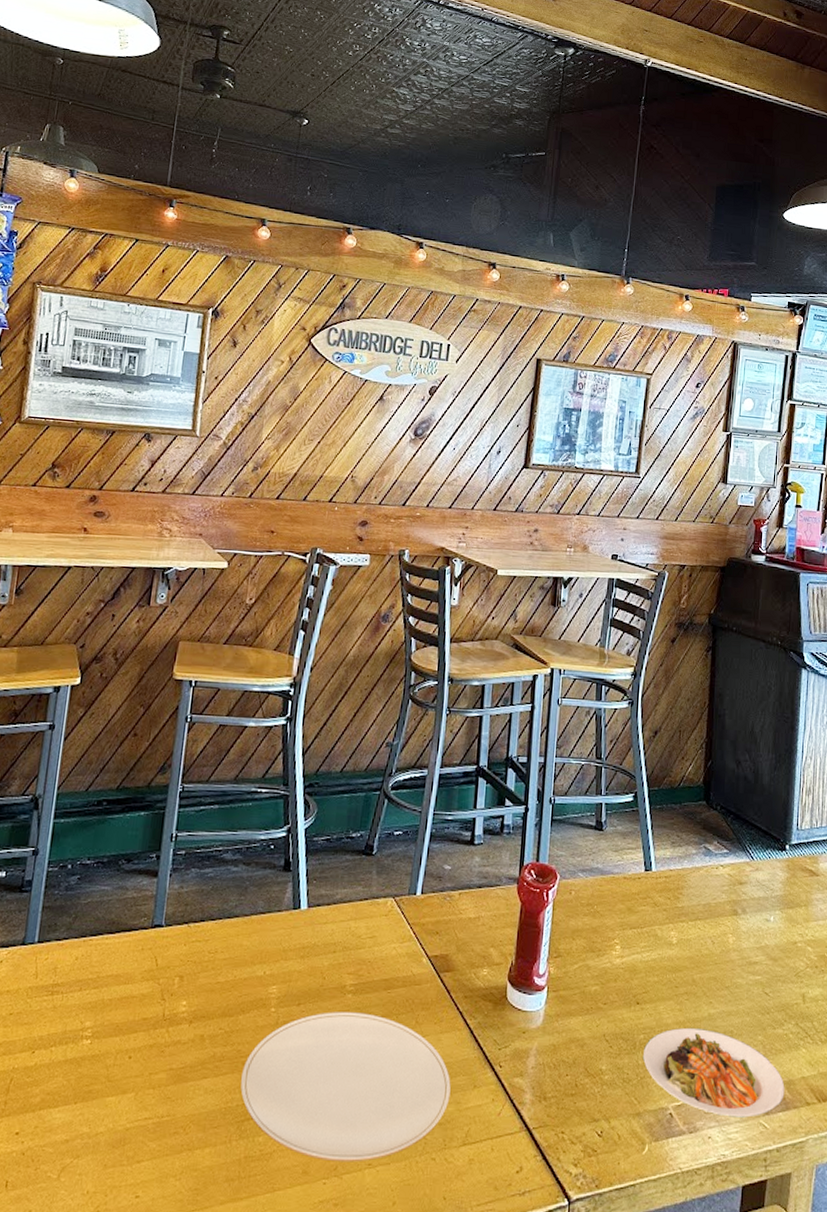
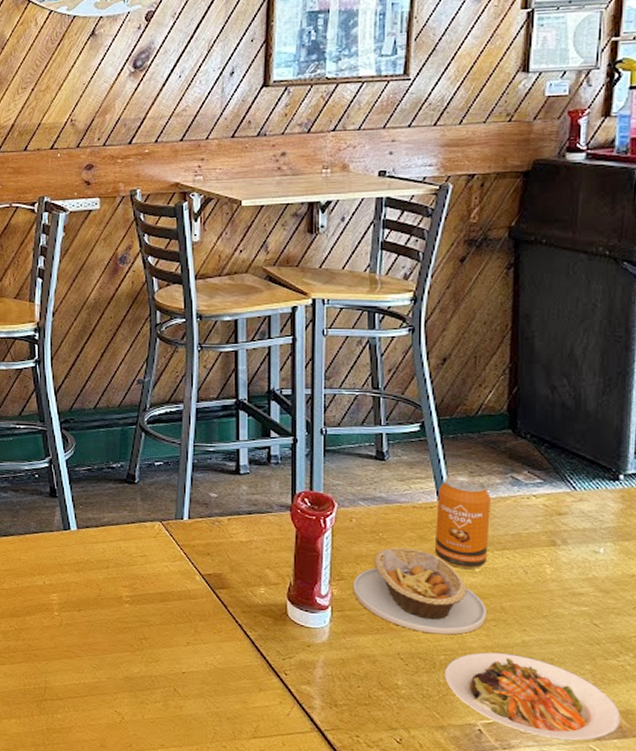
plate: present [240,1012,451,1162] -> none [35,618,236,743]
french fries: none [568,920,681,1012] -> present [353,547,486,635]
soda can: none [640,846,688,942] -> present [434,476,491,570]

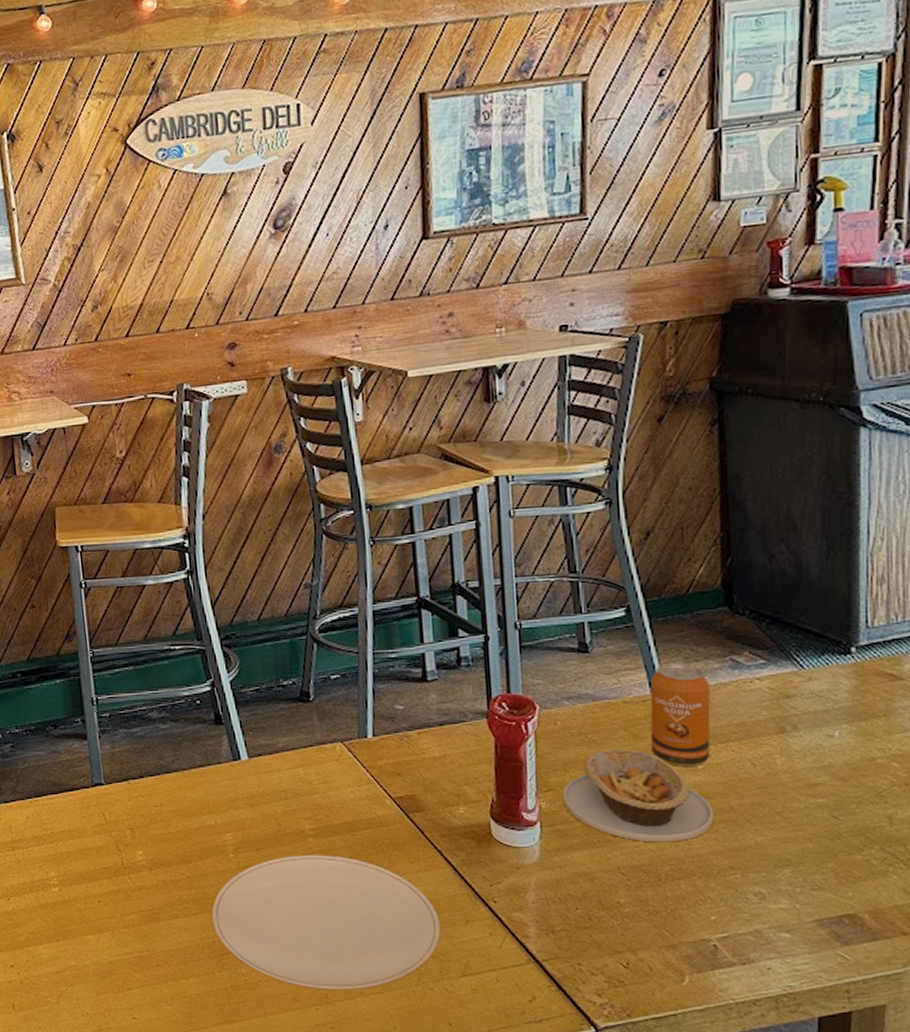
plate: none [35,618,236,743] -> present [212,855,441,991]
salad: present [444,652,621,741] -> none [671,857,870,949]

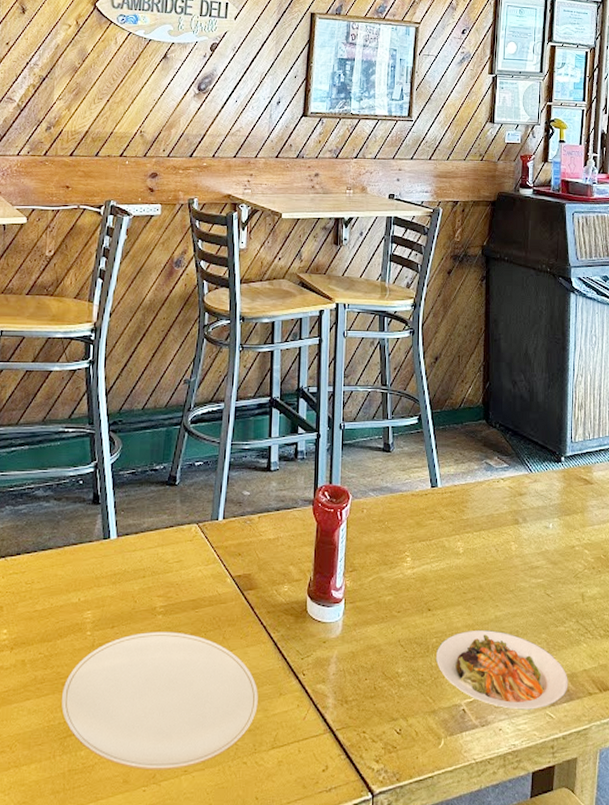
french fries: present [563,748,714,843] -> none [363,534,468,618]
soda can: present [650,663,711,768] -> none [428,464,471,552]
salad: none [671,857,870,949] -> present [435,629,568,710]

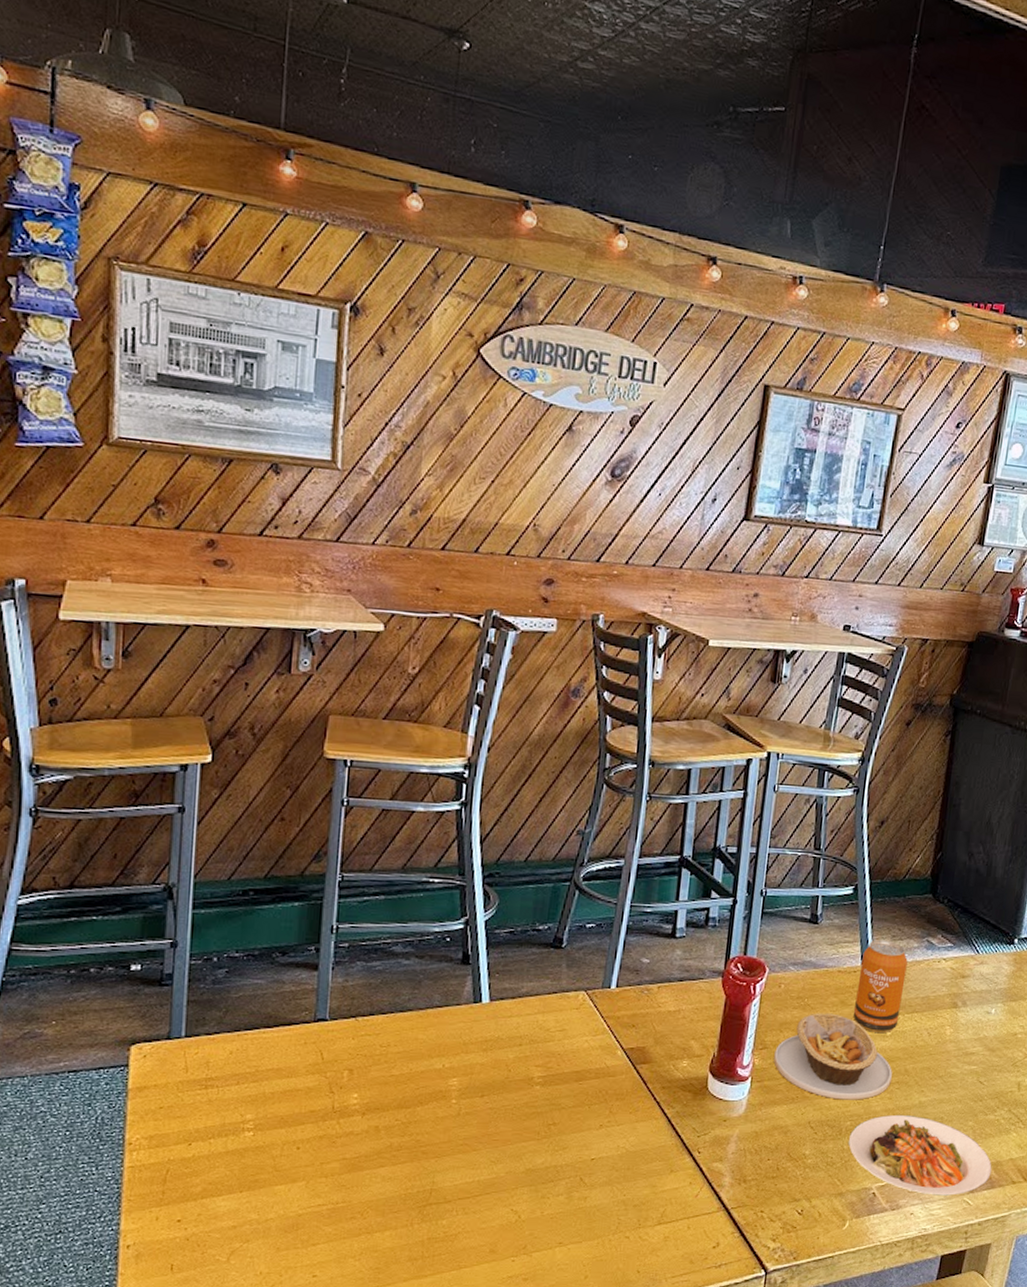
plate: present [61,632,258,771] -> none [421,1103,647,1242]
french fries: none [363,534,468,618] -> present [774,1013,893,1100]
soda can: none [428,464,471,552] -> present [853,939,908,1034]

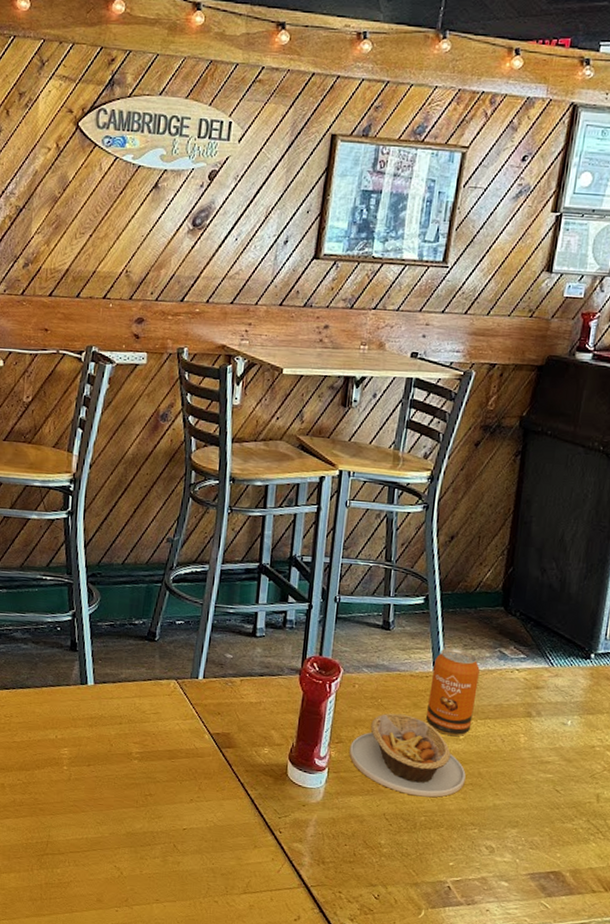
salad: present [848,1114,992,1196] -> none [422,814,570,897]

